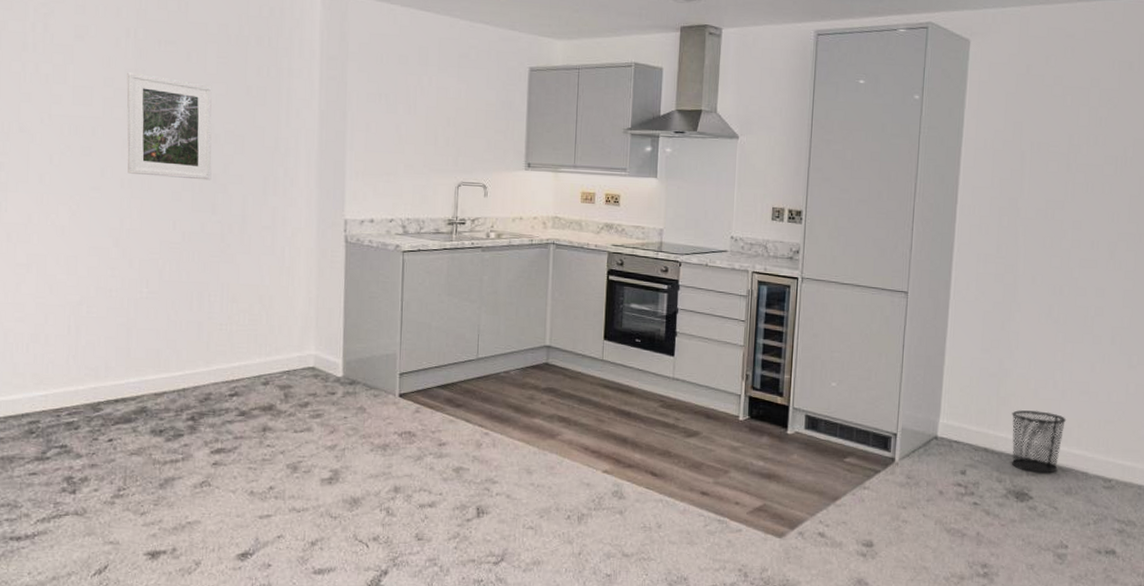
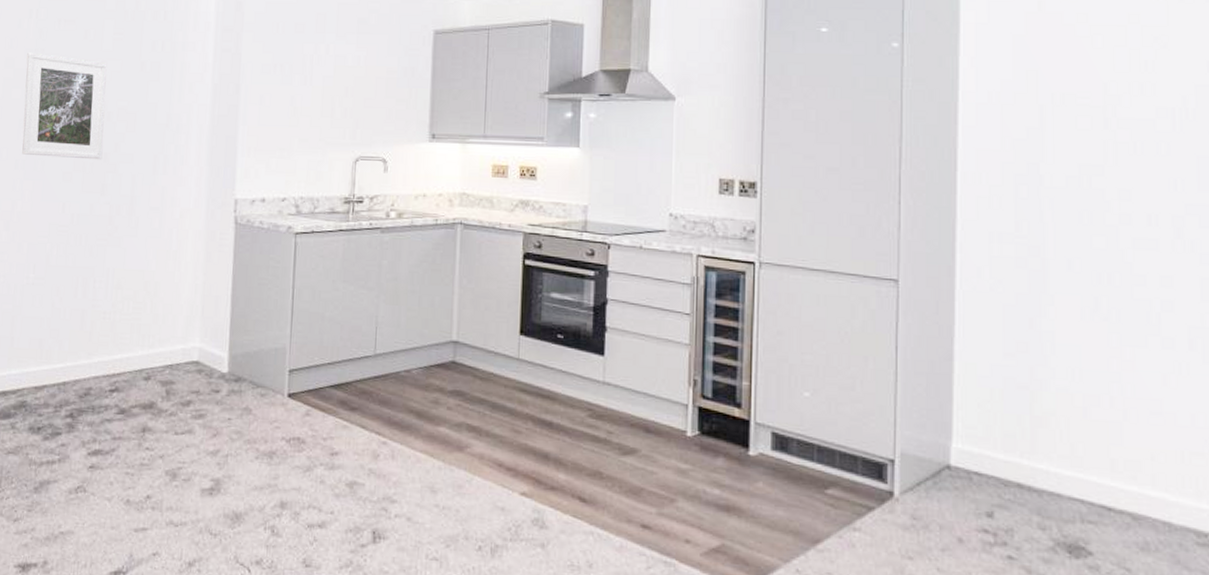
waste bin: present [1011,410,1067,473] -> none [1053,434,1133,521]

